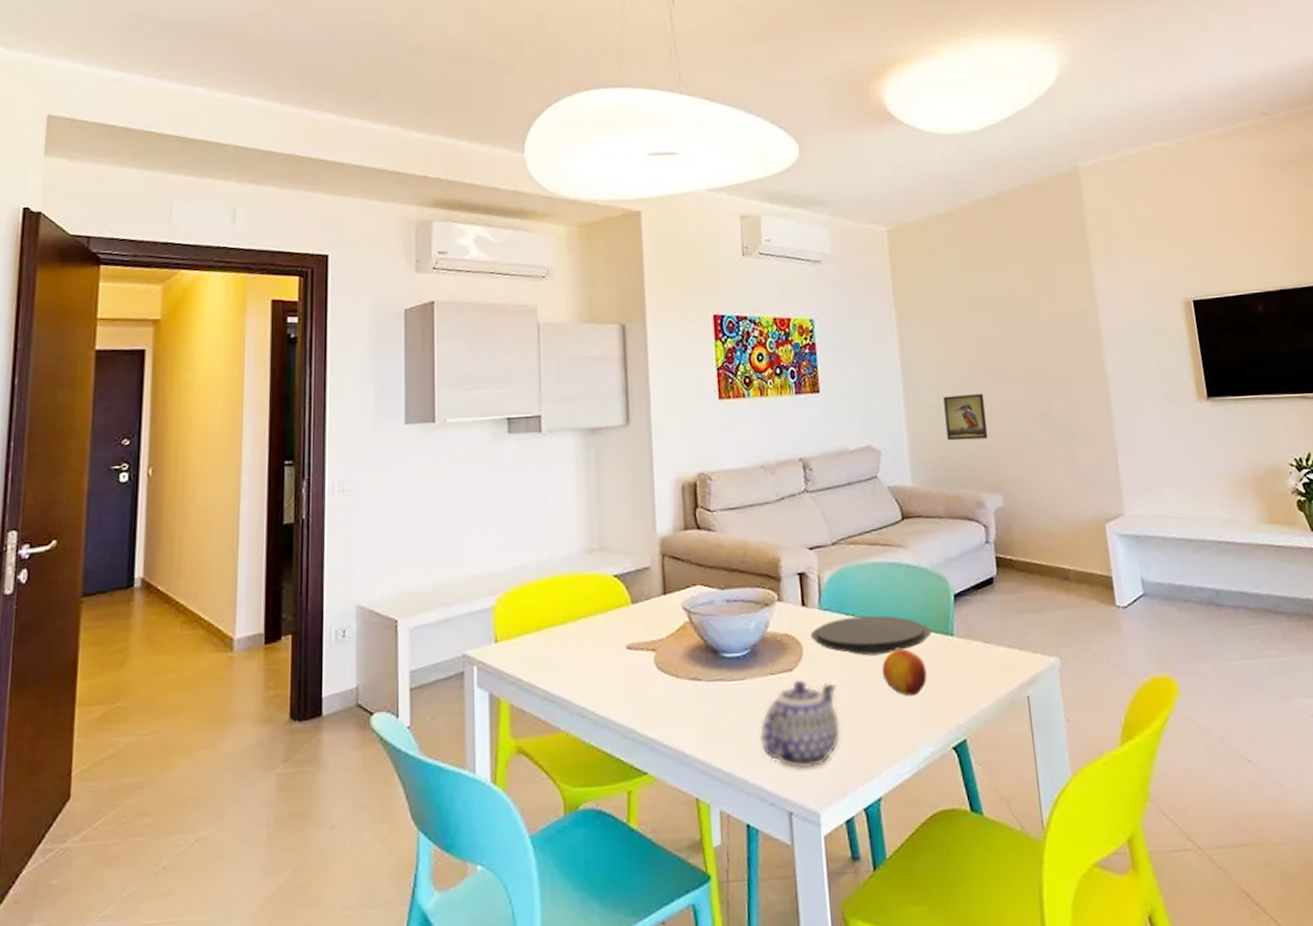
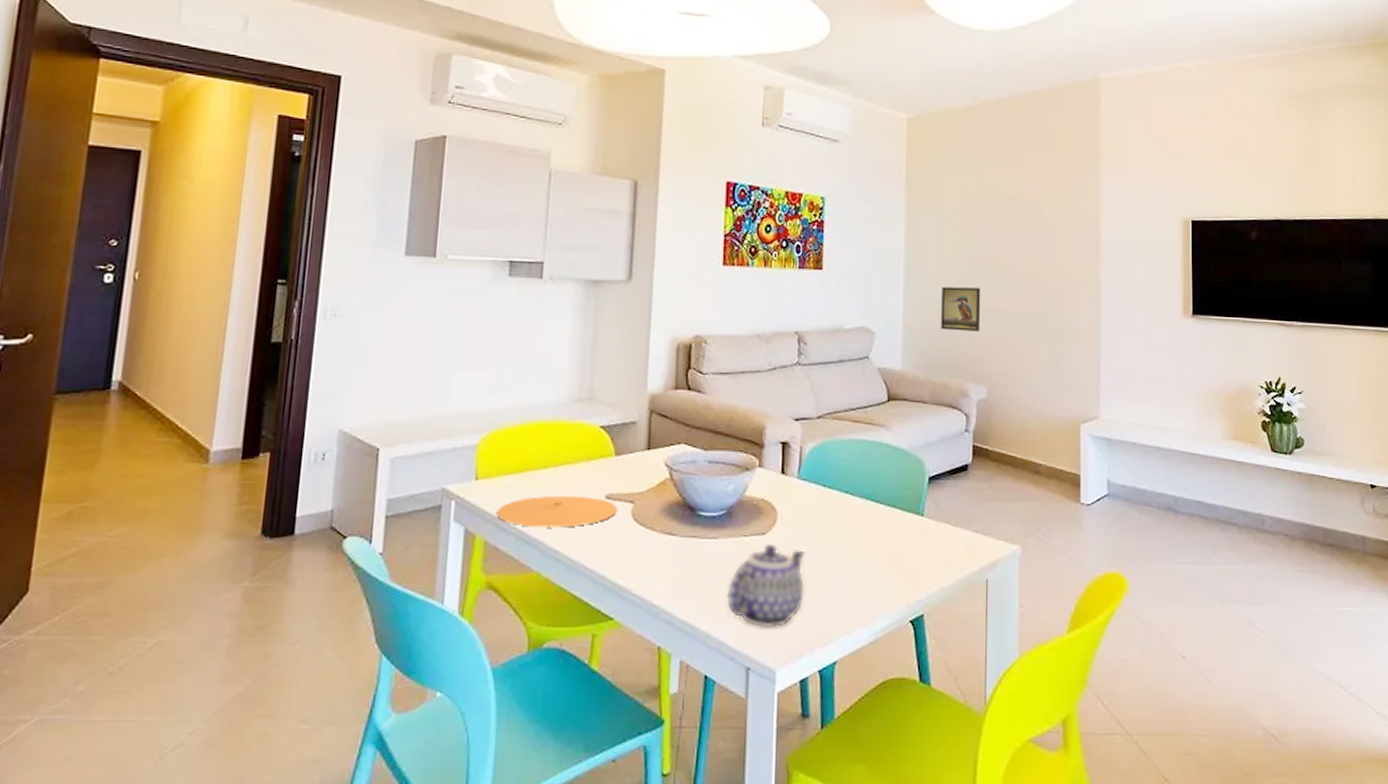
plate: none [519,648,640,686] -> present [497,495,617,528]
plate: present [810,615,932,656] -> none [786,489,903,528]
fruit: present [882,648,927,696] -> none [851,523,894,569]

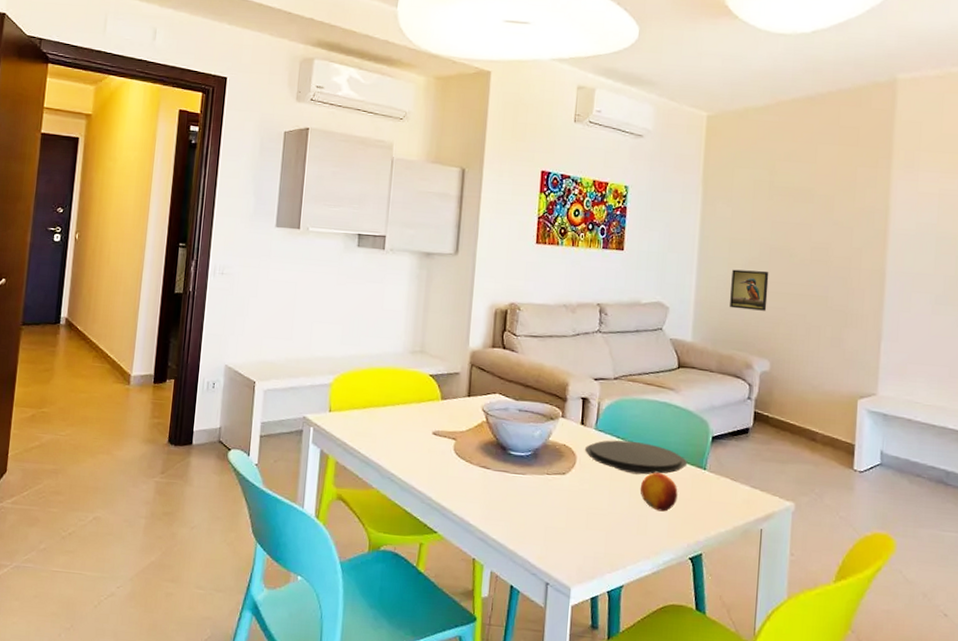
plate: present [497,495,617,528] -> none [345,428,442,456]
teapot: present [727,545,806,628] -> none [531,483,600,553]
plate: none [786,489,903,528] -> present [584,440,688,475]
fruit: none [851,523,894,569] -> present [640,472,678,512]

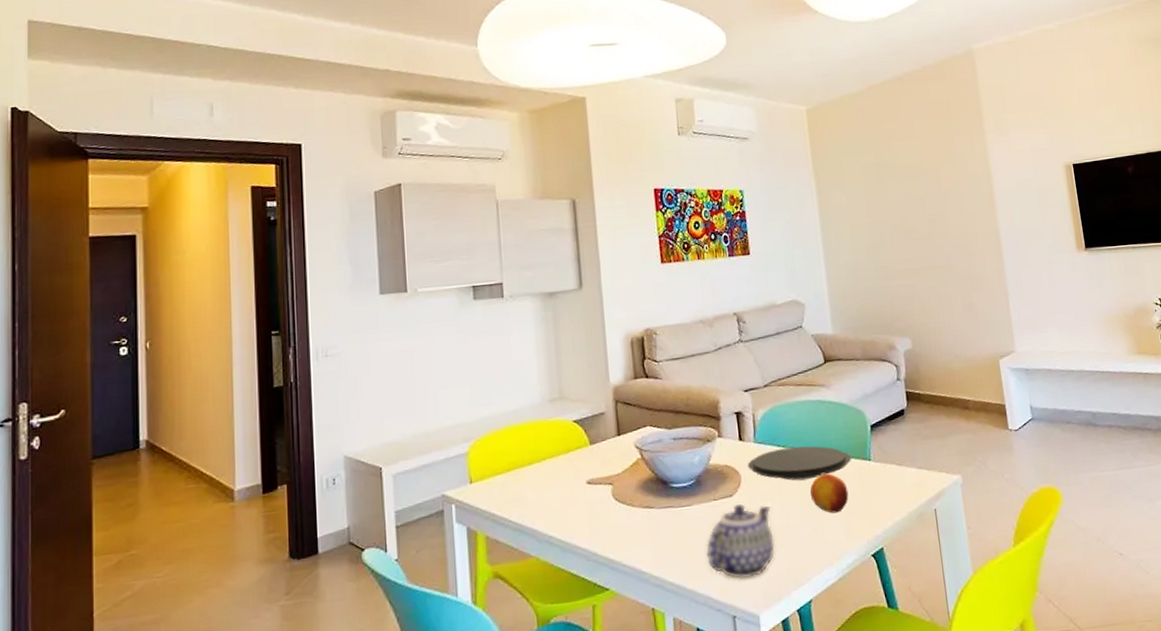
teapot: none [531,483,600,553] -> present [706,504,775,580]
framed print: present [730,269,769,311] -> none [858,250,898,293]

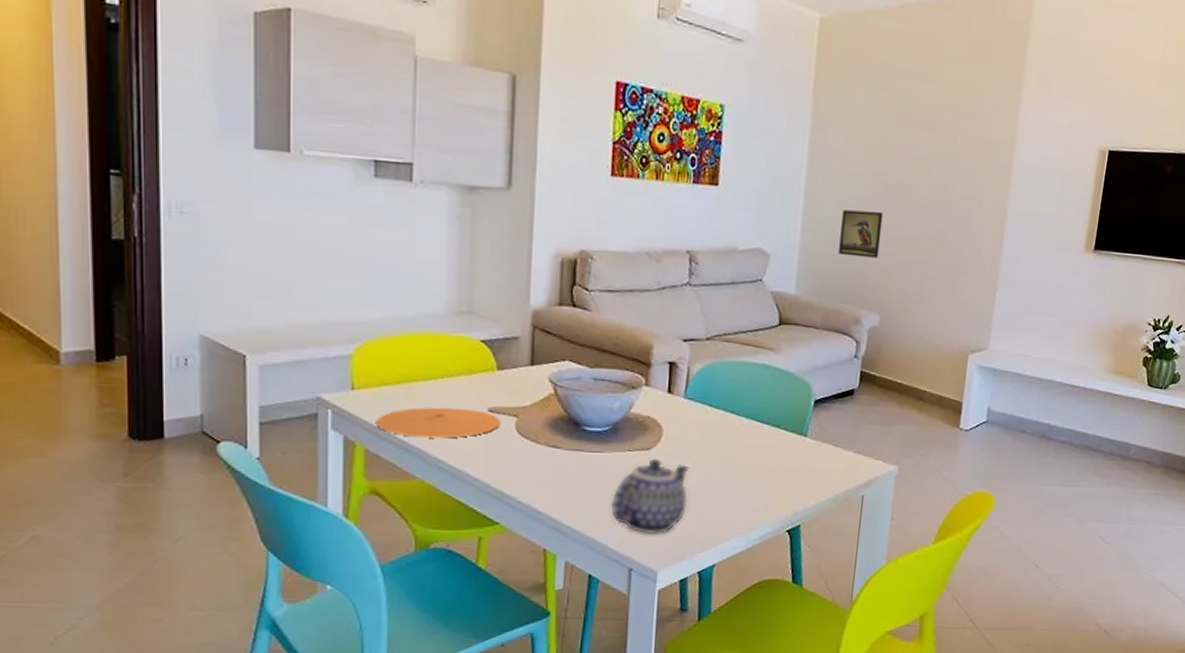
plate: none [493,484,599,519] -> present [376,407,501,439]
plate: present [747,445,852,481] -> none [671,409,788,446]
fruit: present [810,473,849,514] -> none [734,442,776,484]
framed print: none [858,250,898,293] -> present [838,209,884,258]

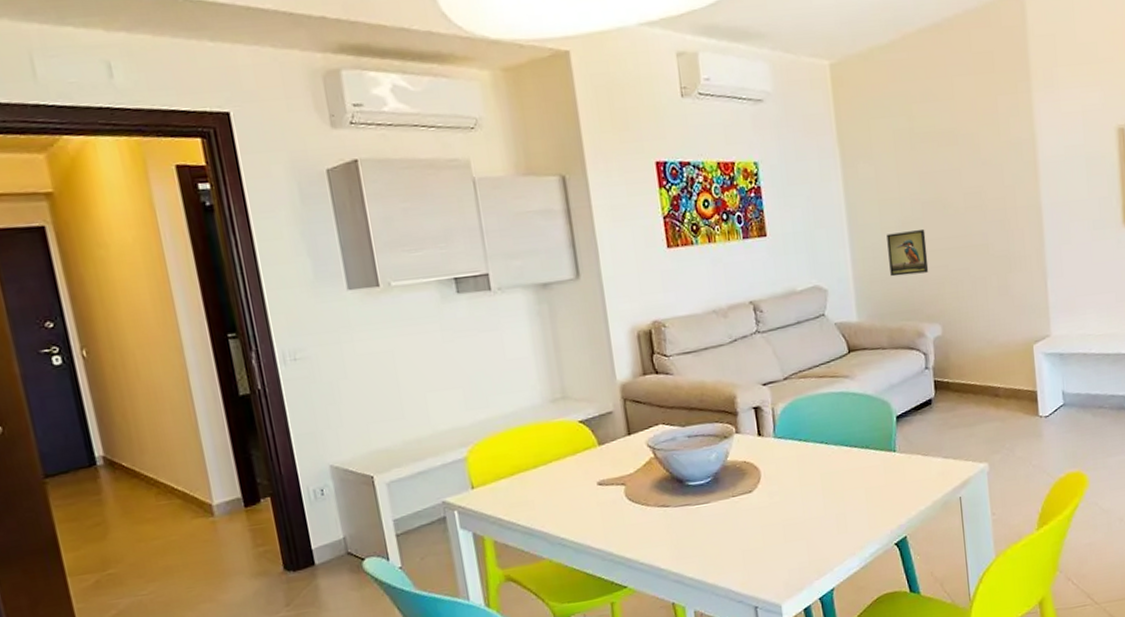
plate: present [376,407,501,439] -> none [499,486,611,523]
teapot: present [611,459,690,535] -> none [725,500,797,572]

